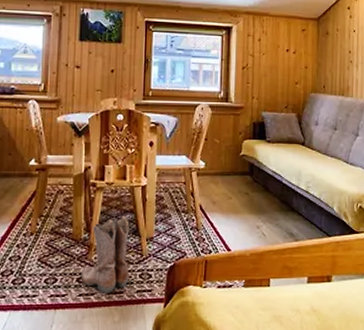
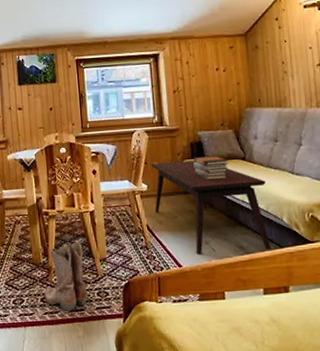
coffee table: none [209,140,321,239] -> present [151,160,271,255]
book stack: none [254,138,289,163] -> present [193,156,229,180]

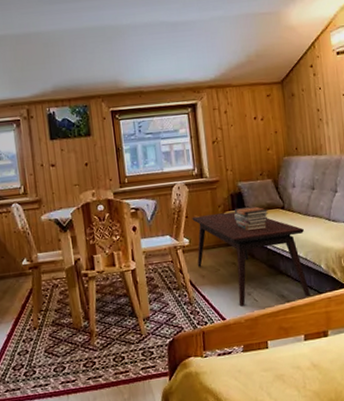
boots: present [44,240,88,311] -> none [86,301,133,374]

